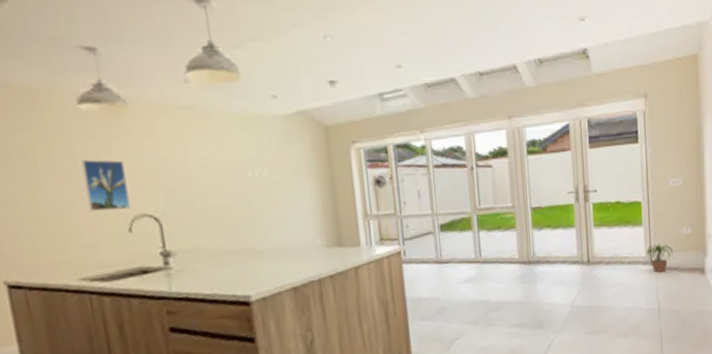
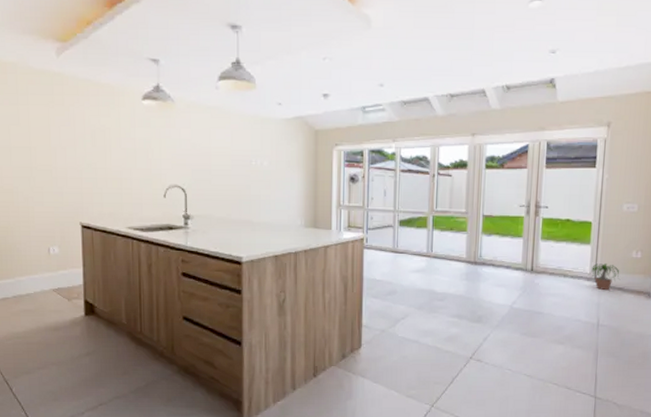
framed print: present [81,159,130,212] -> none [139,140,167,180]

